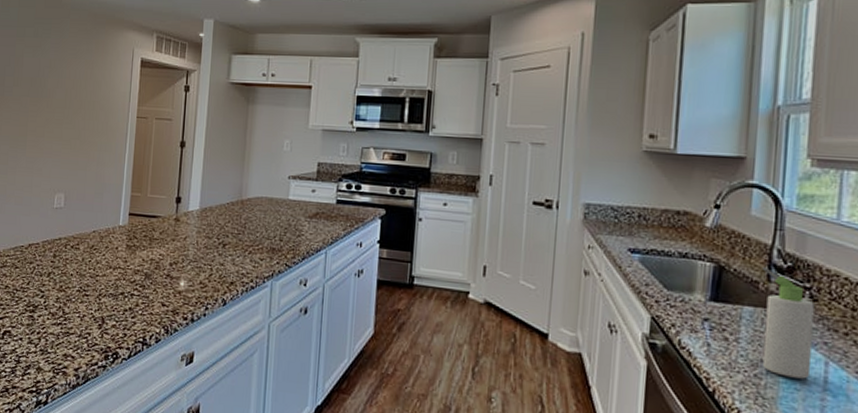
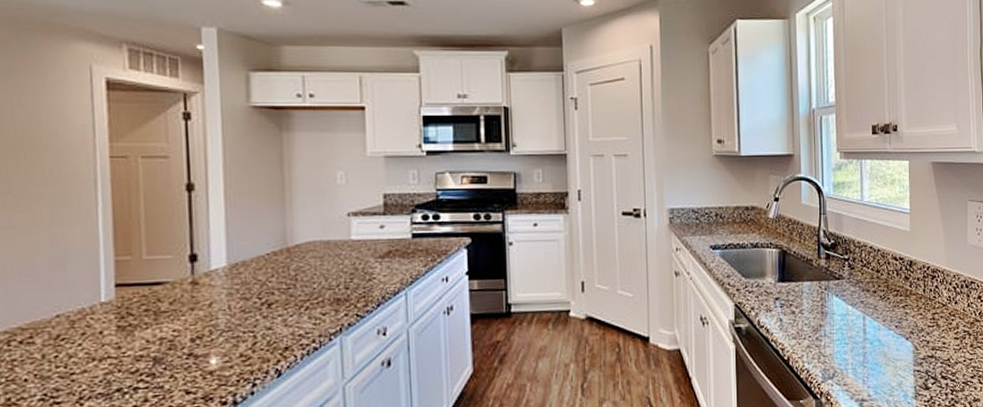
bottle: present [762,267,815,379] -> none [814,247,853,335]

